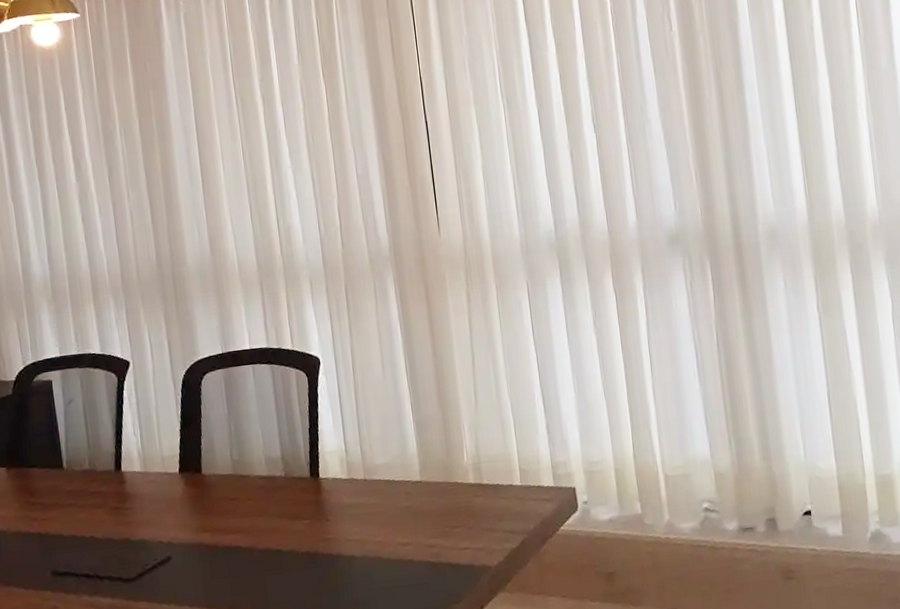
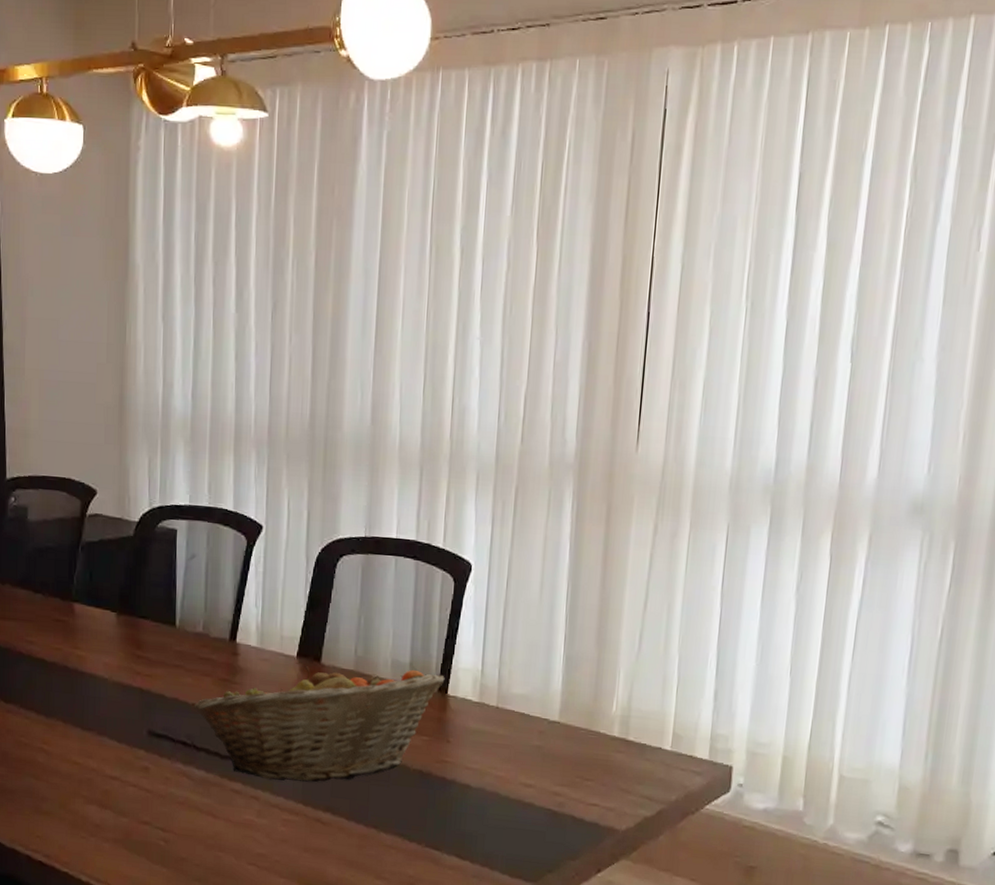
fruit basket: none [91,461,315,592] -> present [194,665,445,782]

